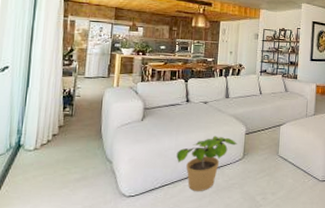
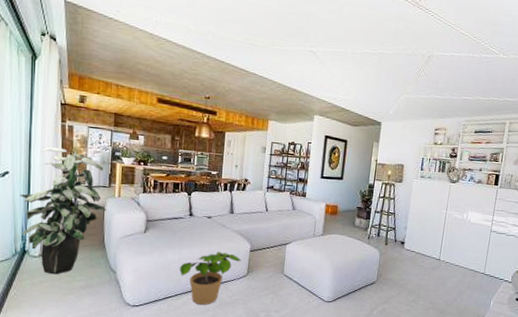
indoor plant: none [18,41,104,168] -> present [20,147,106,275]

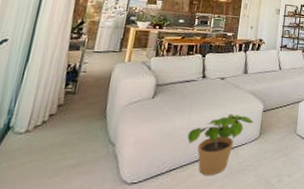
indoor plant: present [20,147,106,275] -> none [10,12,117,153]

